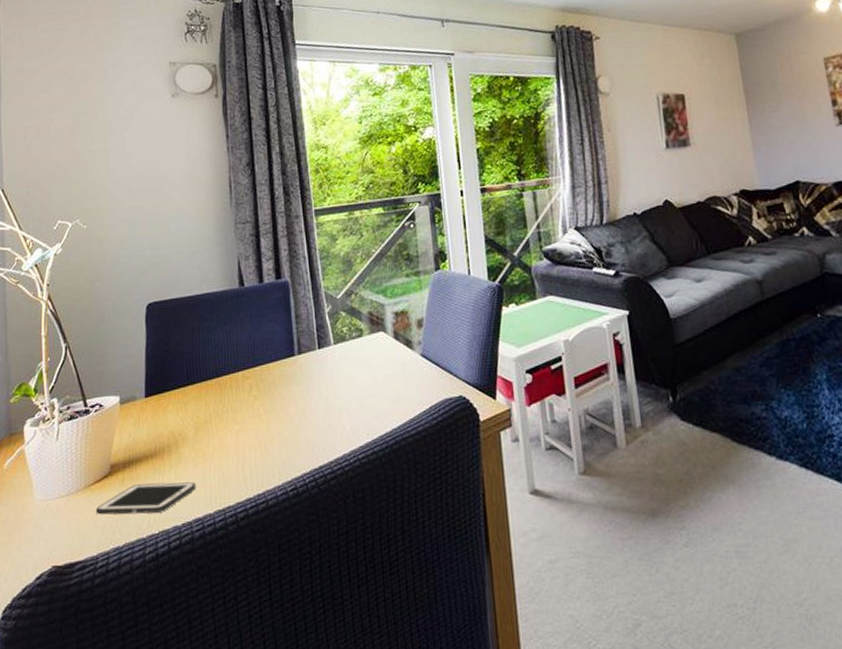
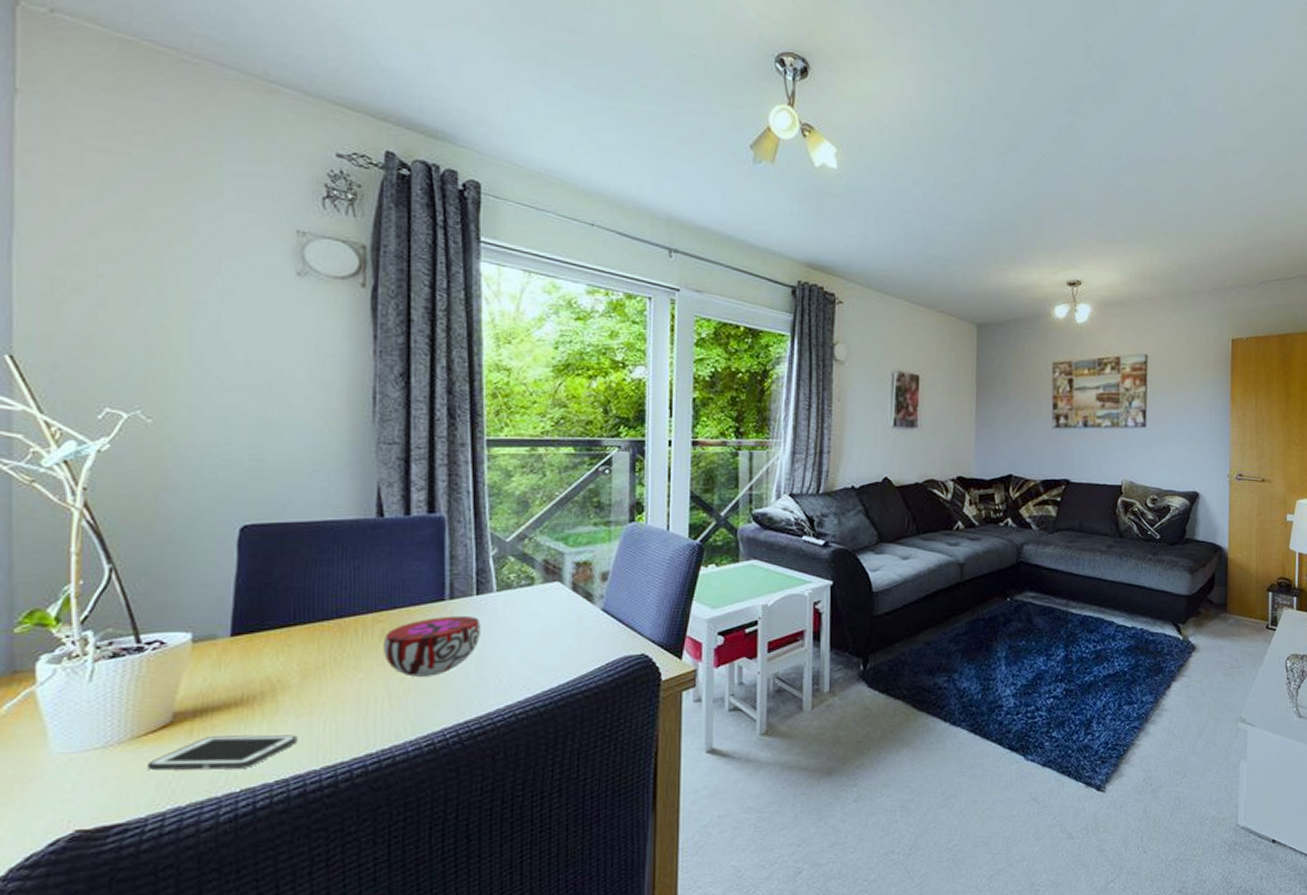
decorative bowl: none [251,368,325,427] -> present [382,615,481,677]

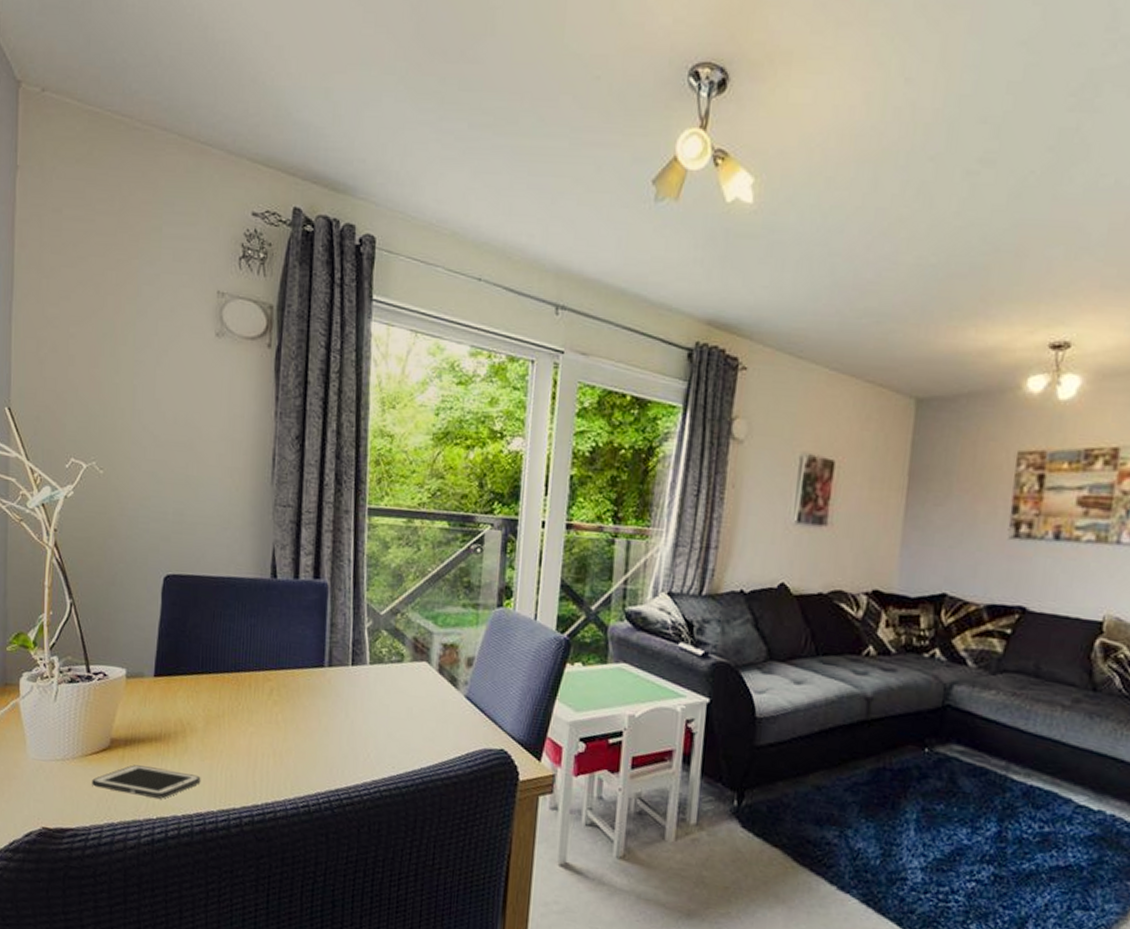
decorative bowl: present [382,615,481,677] -> none [270,682,354,740]

